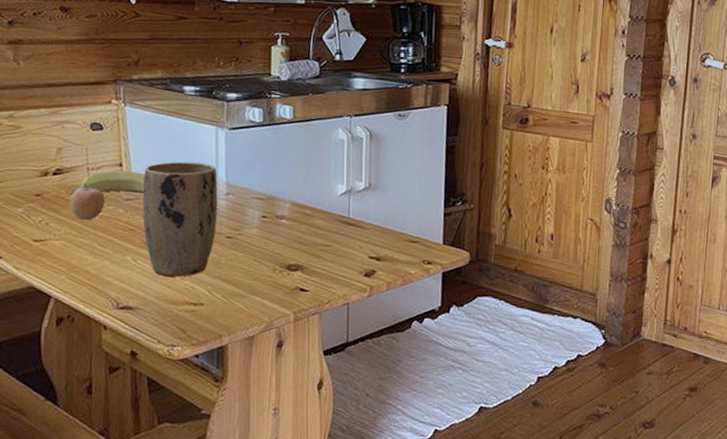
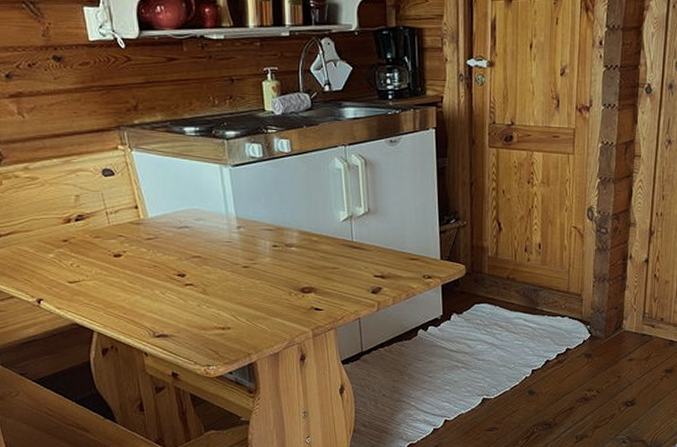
fruit: present [69,182,105,220] -> none [94,226,127,260]
banana: present [71,170,145,195] -> none [95,212,162,238]
plant pot: present [142,161,218,277] -> none [159,200,232,305]

